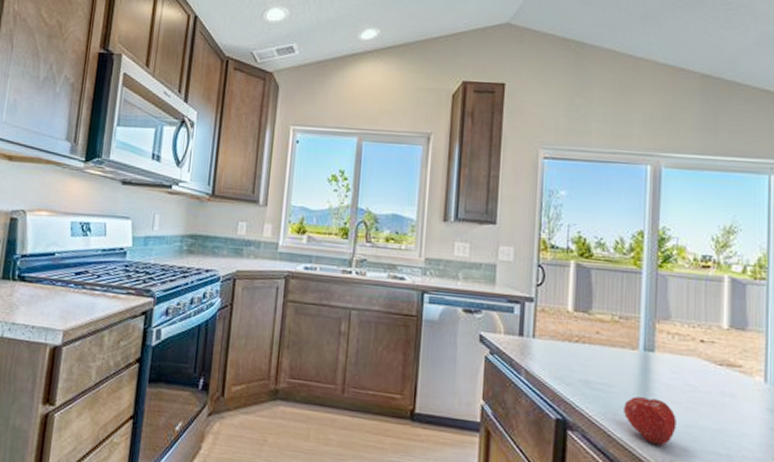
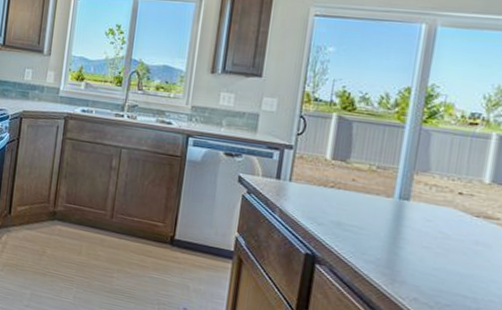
fruit: present [622,396,677,446] -> none [371,239,425,285]

